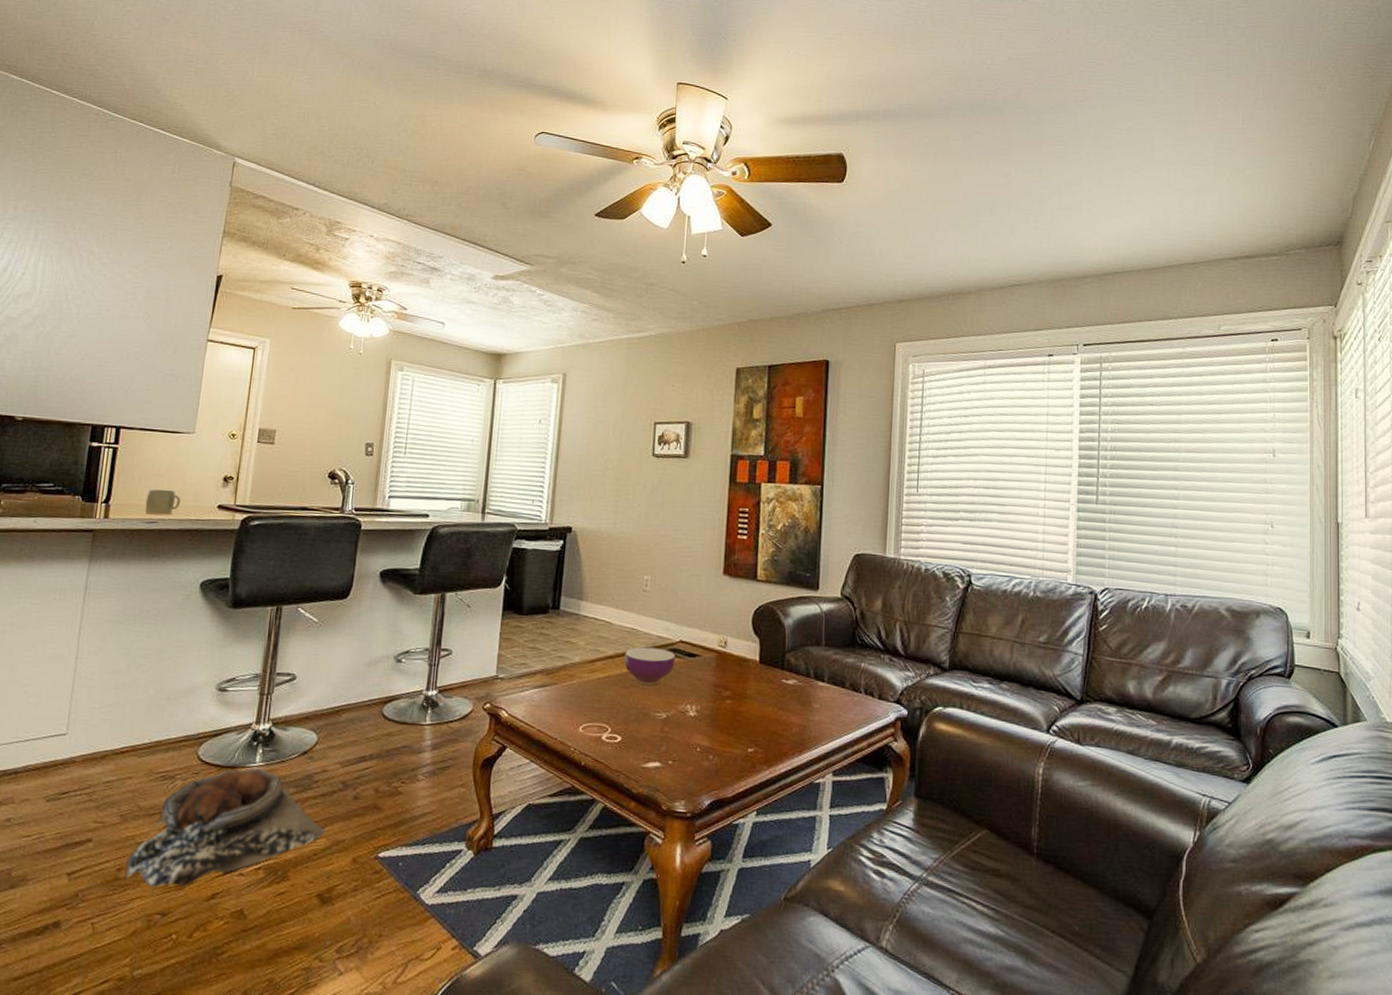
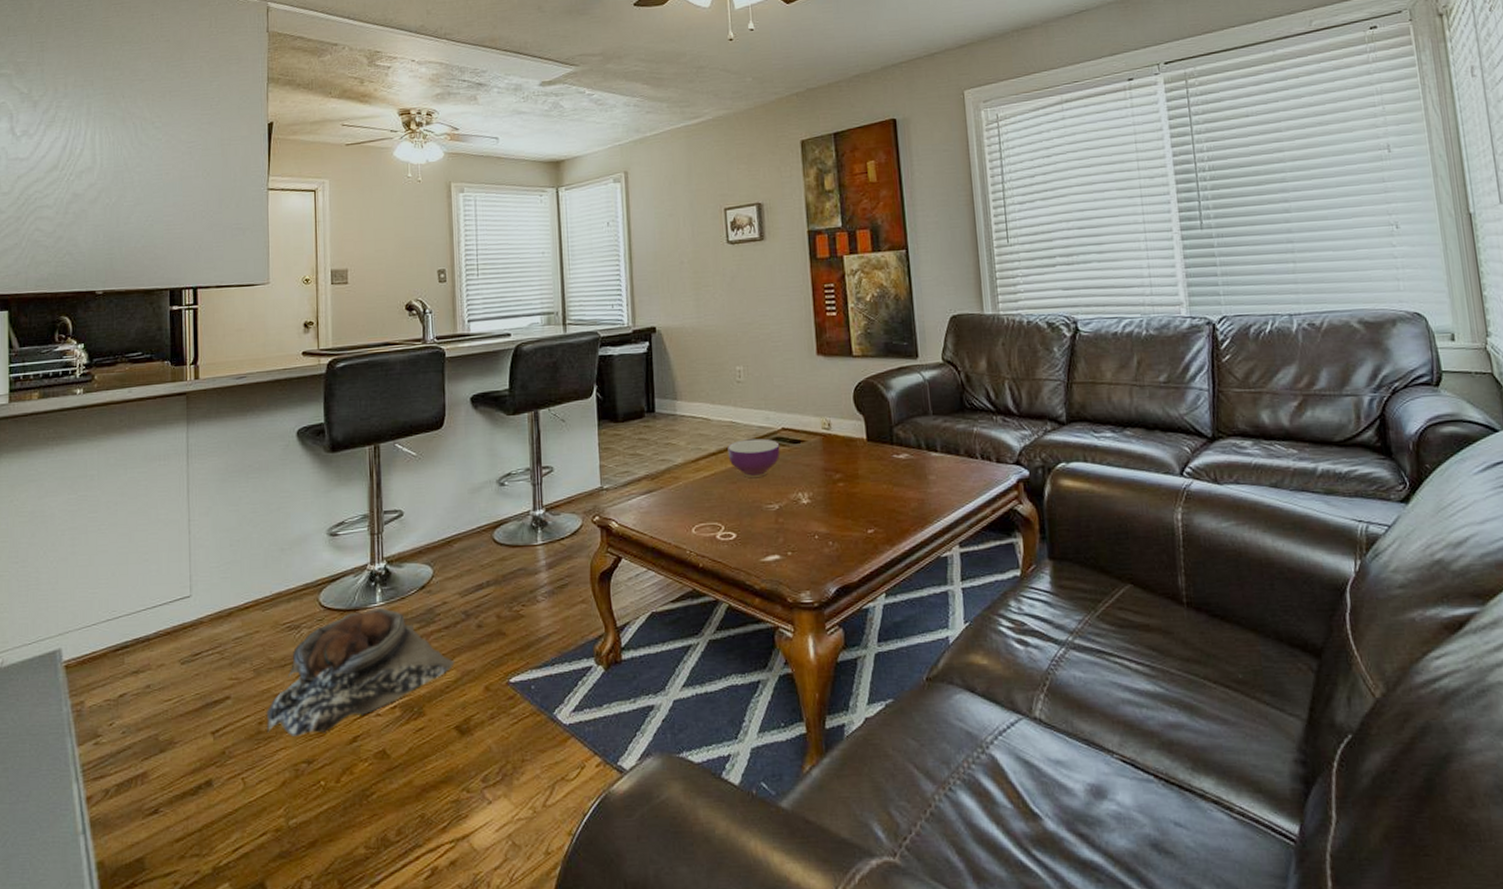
mug: present [145,489,181,516] -> none [232,343,266,370]

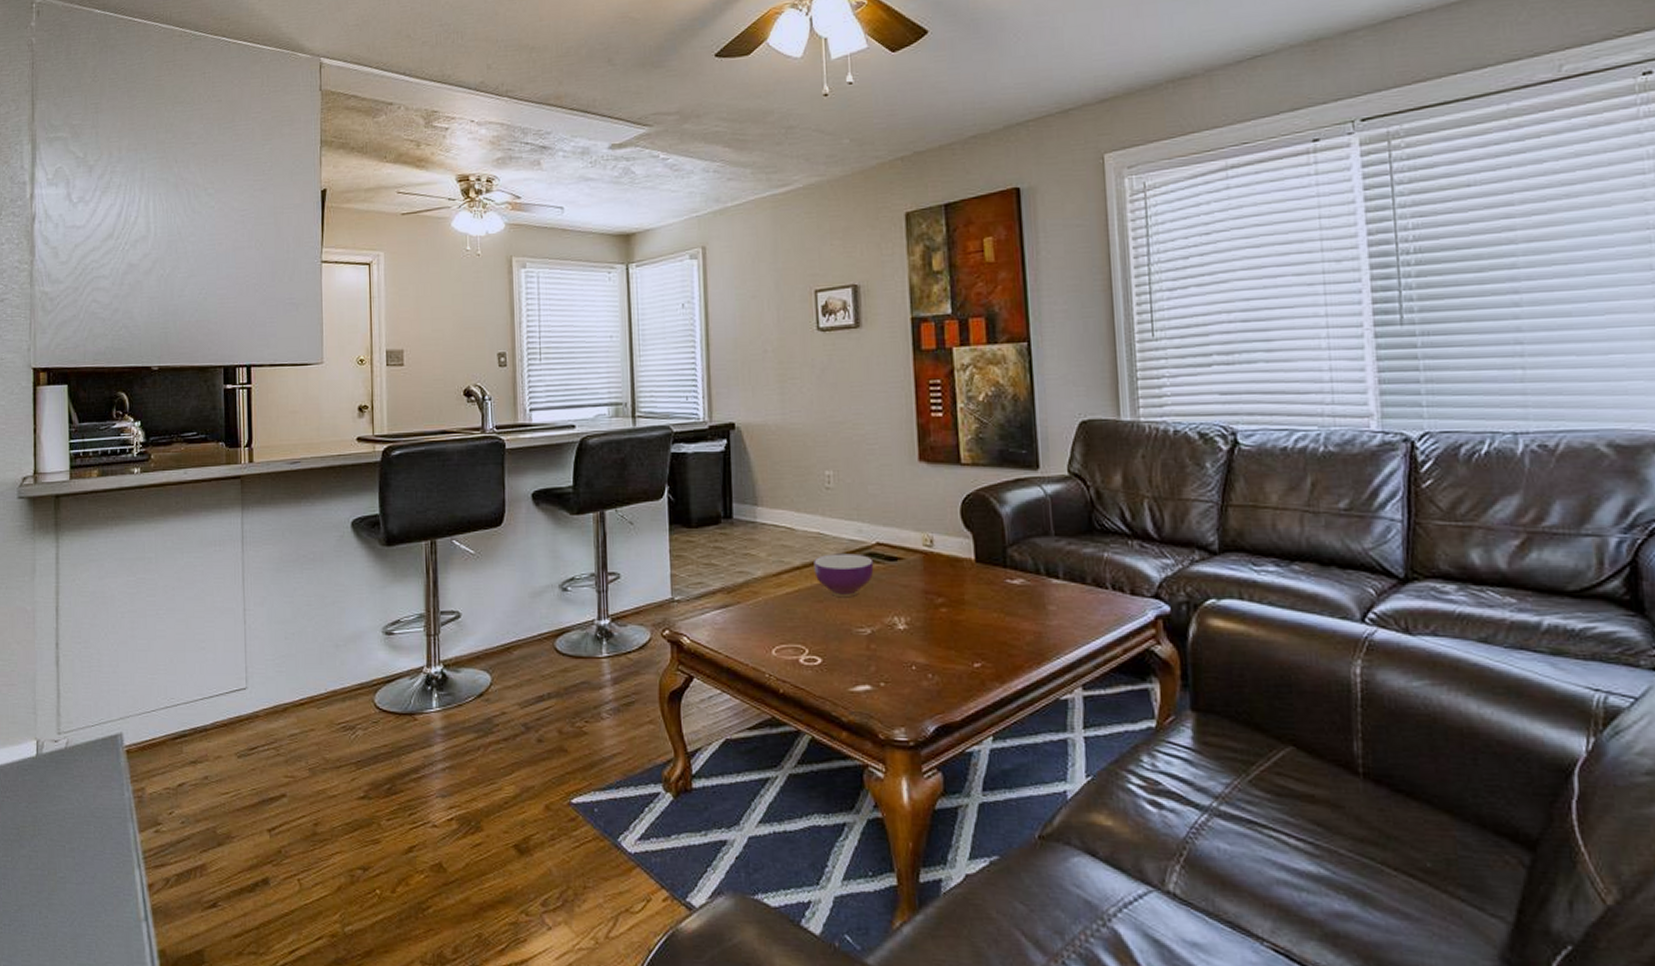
dog bed: present [266,608,455,736] -> none [321,714,514,841]

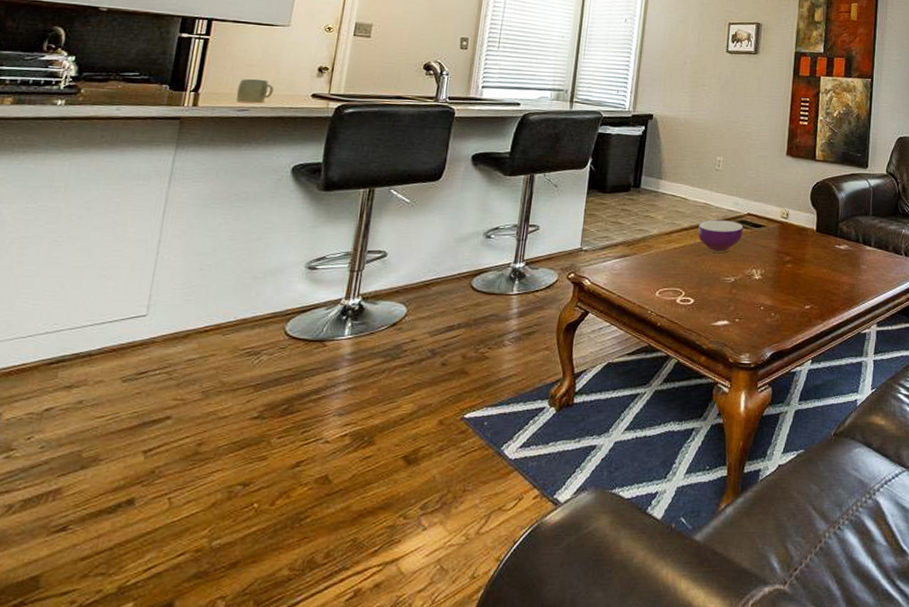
mug: none [286,426,320,455] -> present [236,79,274,104]

